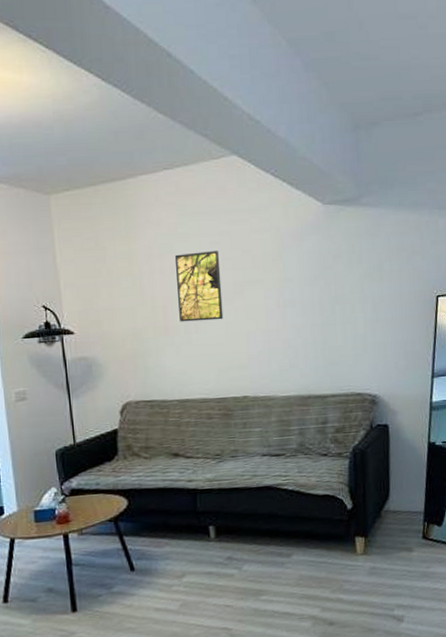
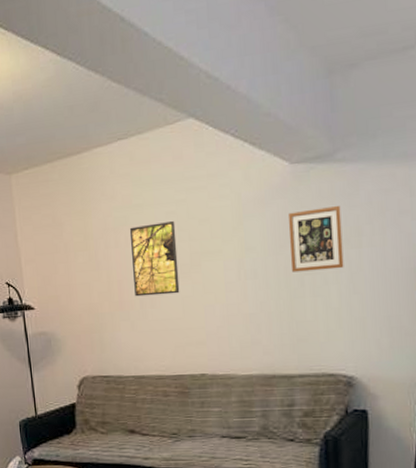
picture frame: none [321,244,368,302] -> present [288,206,344,273]

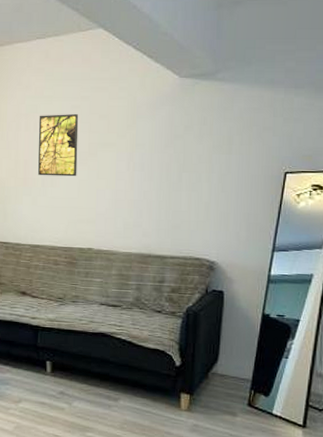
picture frame: present [288,206,344,273] -> none [173,117,217,170]

